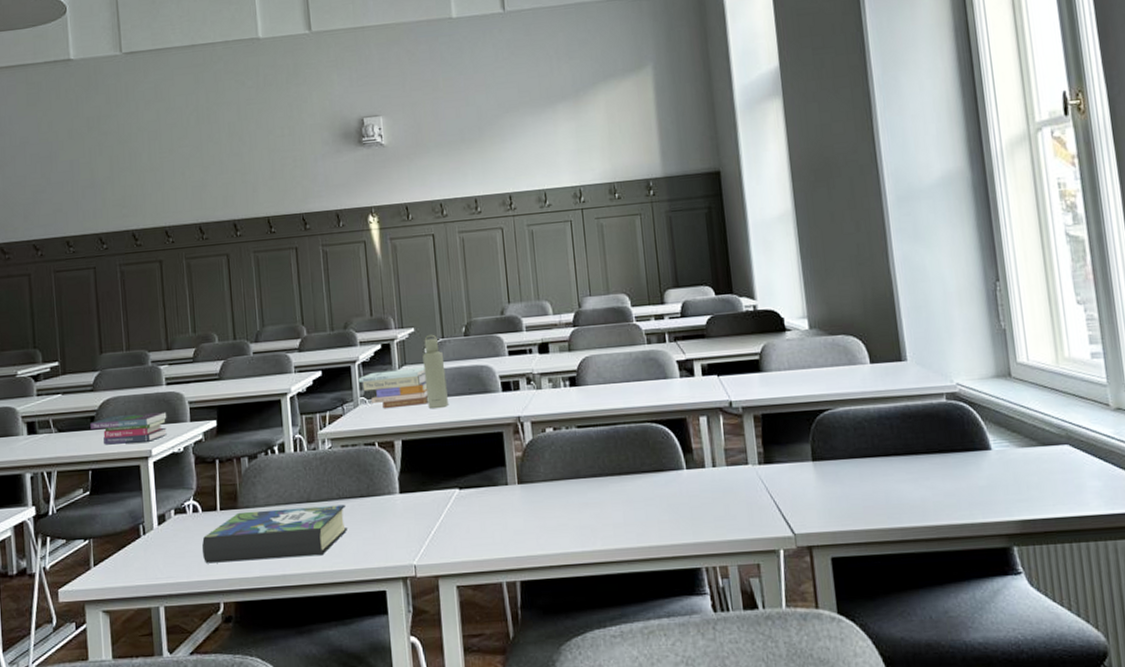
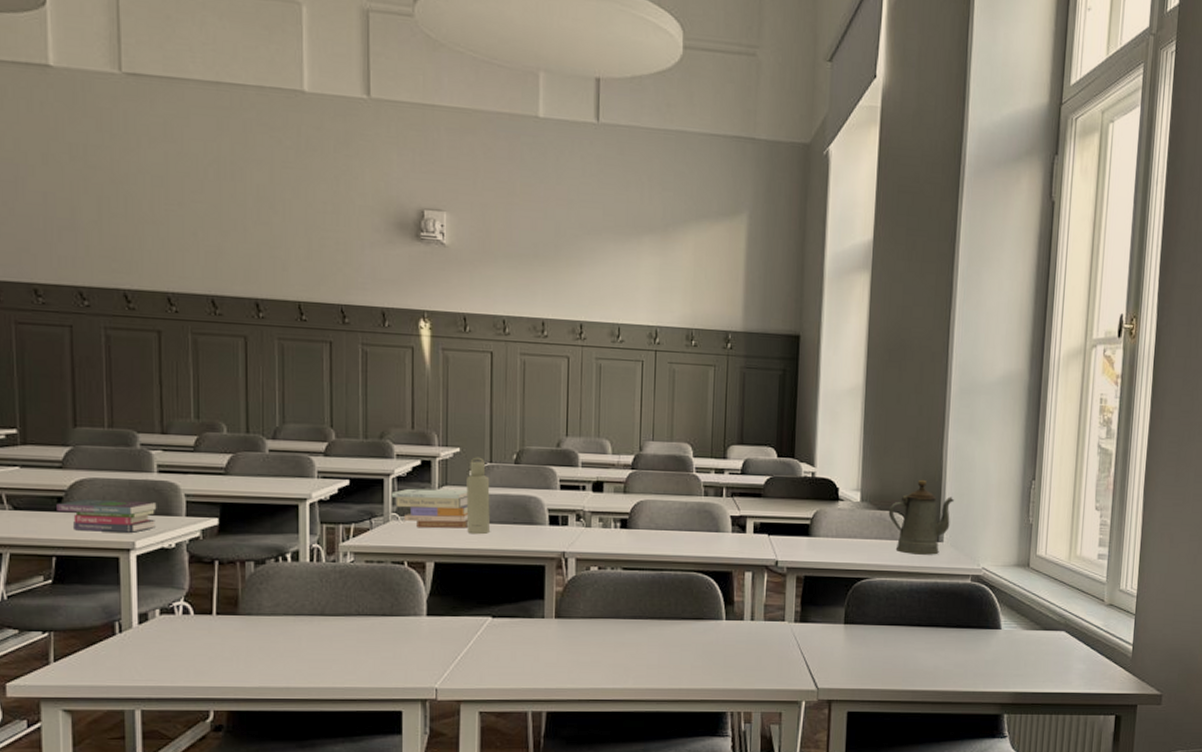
book: present [202,504,348,564] -> none [191,618,366,671]
coffee pot: none [840,297,911,378] -> present [888,479,954,555]

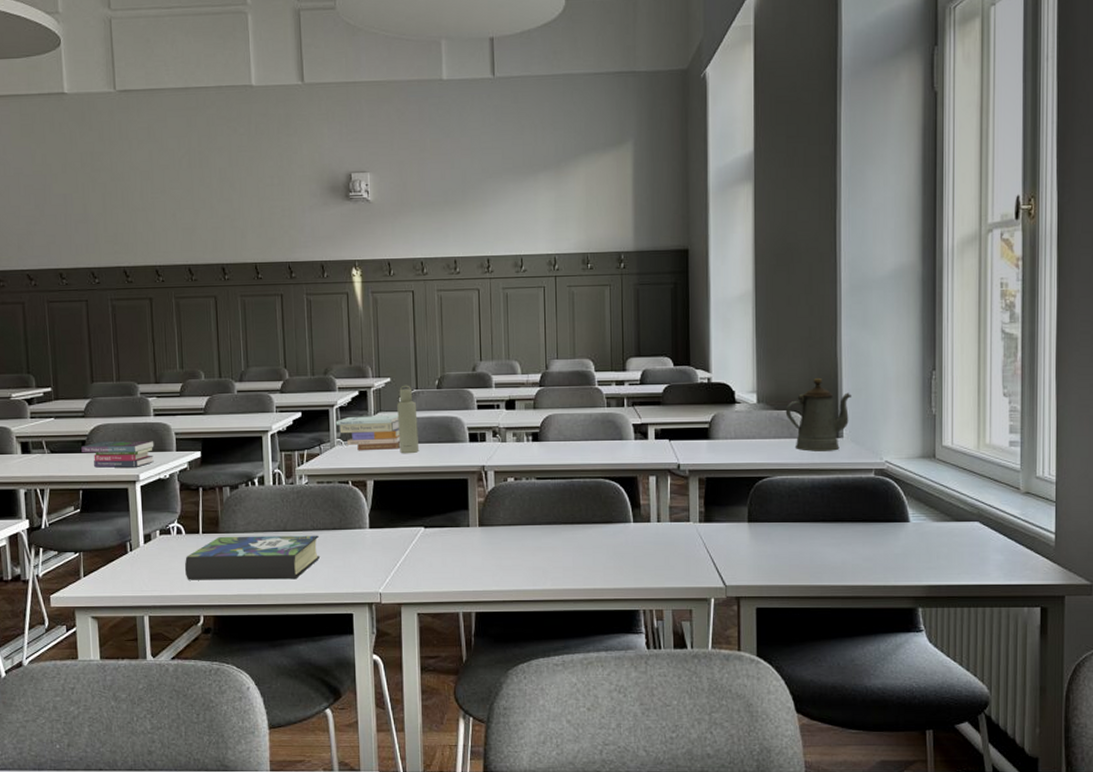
book: none [191,618,366,671] -> present [184,535,321,580]

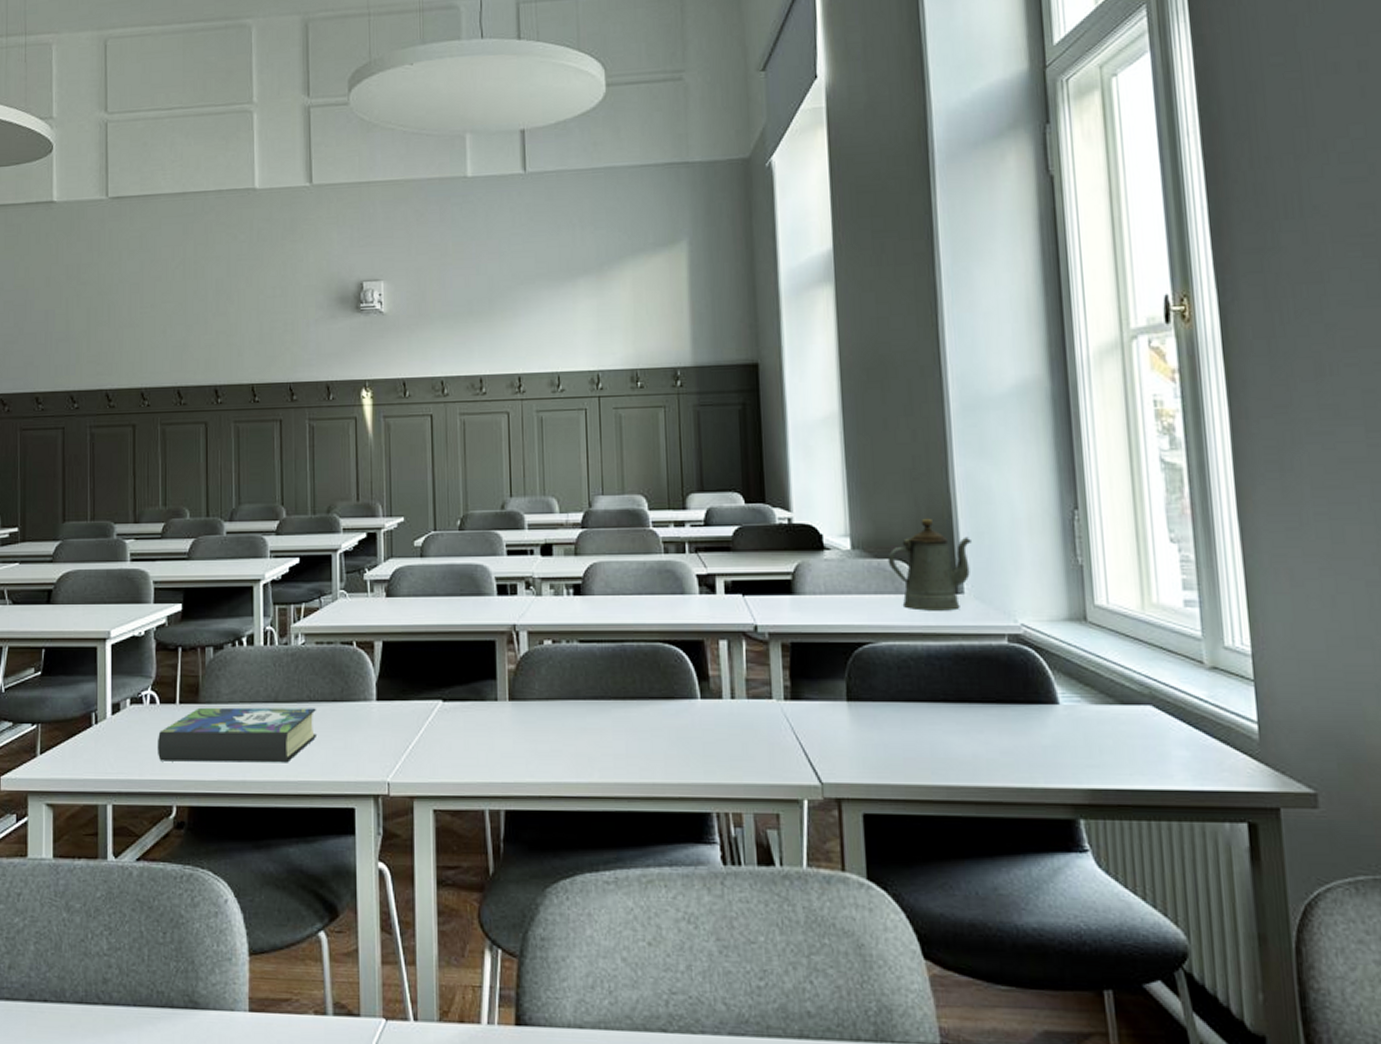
books: present [81,441,154,468] -> none [47,591,129,622]
books: present [335,415,401,451] -> none [339,562,415,605]
bottle: present [397,385,419,454] -> none [411,525,436,609]

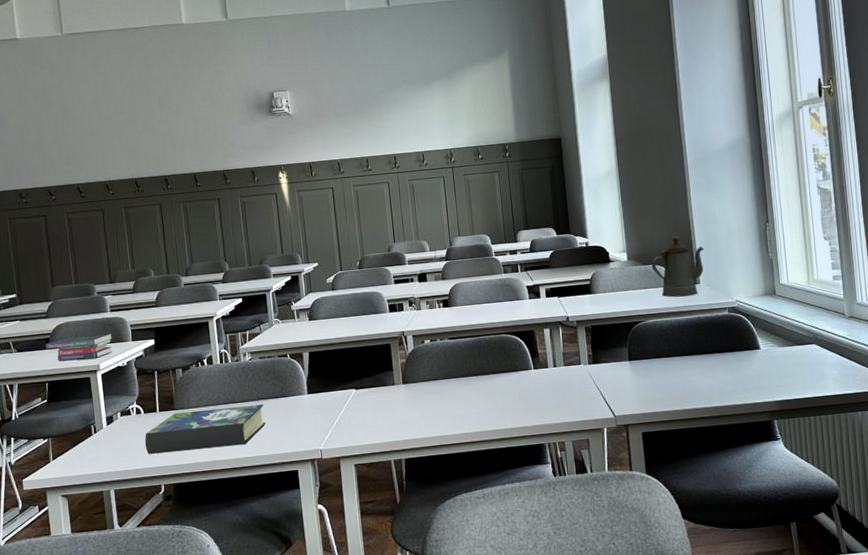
books: none [47,591,129,622] -> present [45,334,112,362]

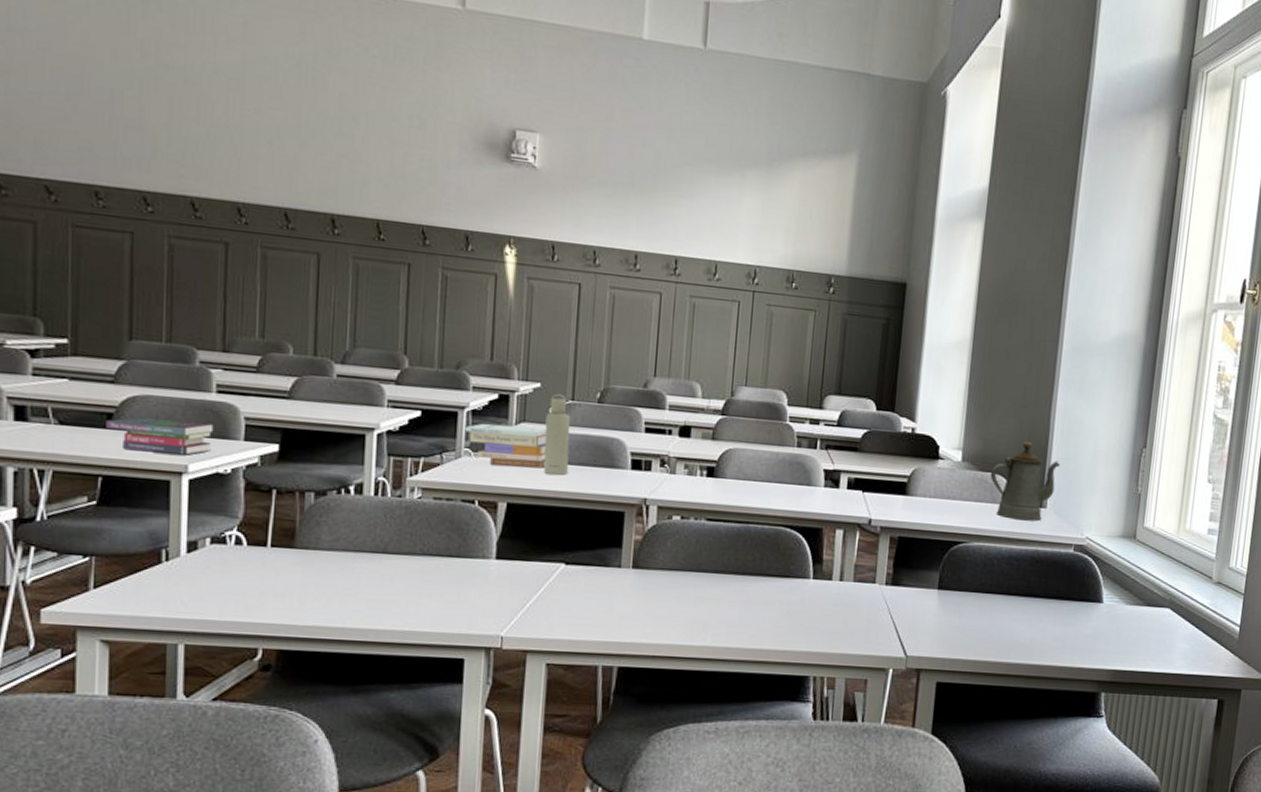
book: present [145,404,266,454] -> none [241,552,429,613]
books: none [272,294,331,328] -> present [465,423,547,469]
bottle: none [325,267,346,327] -> present [544,393,571,476]

